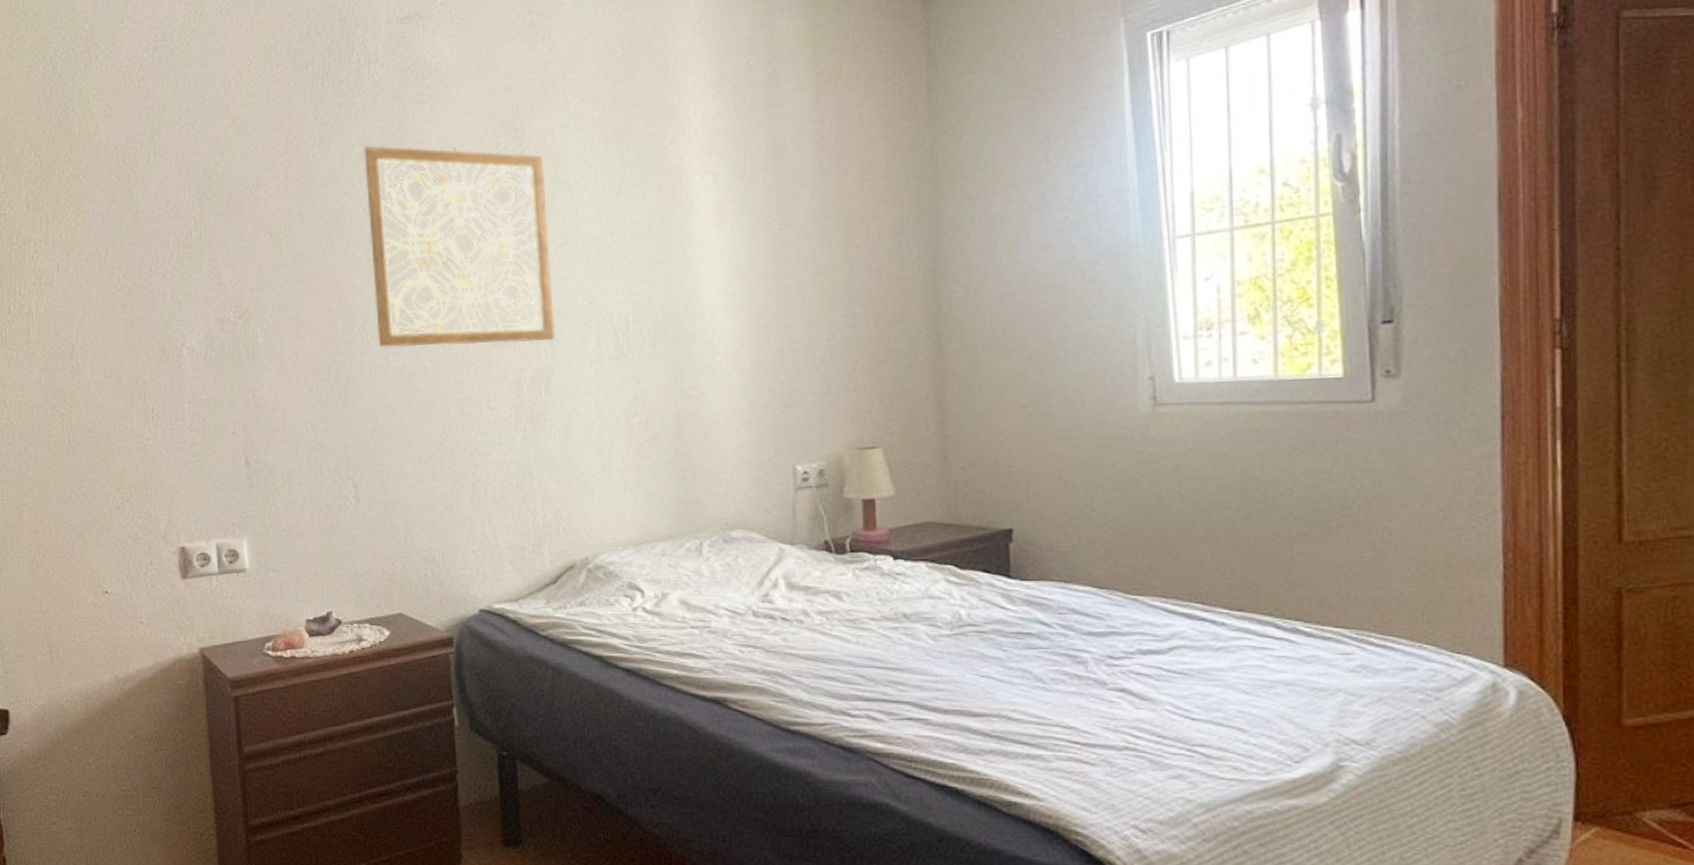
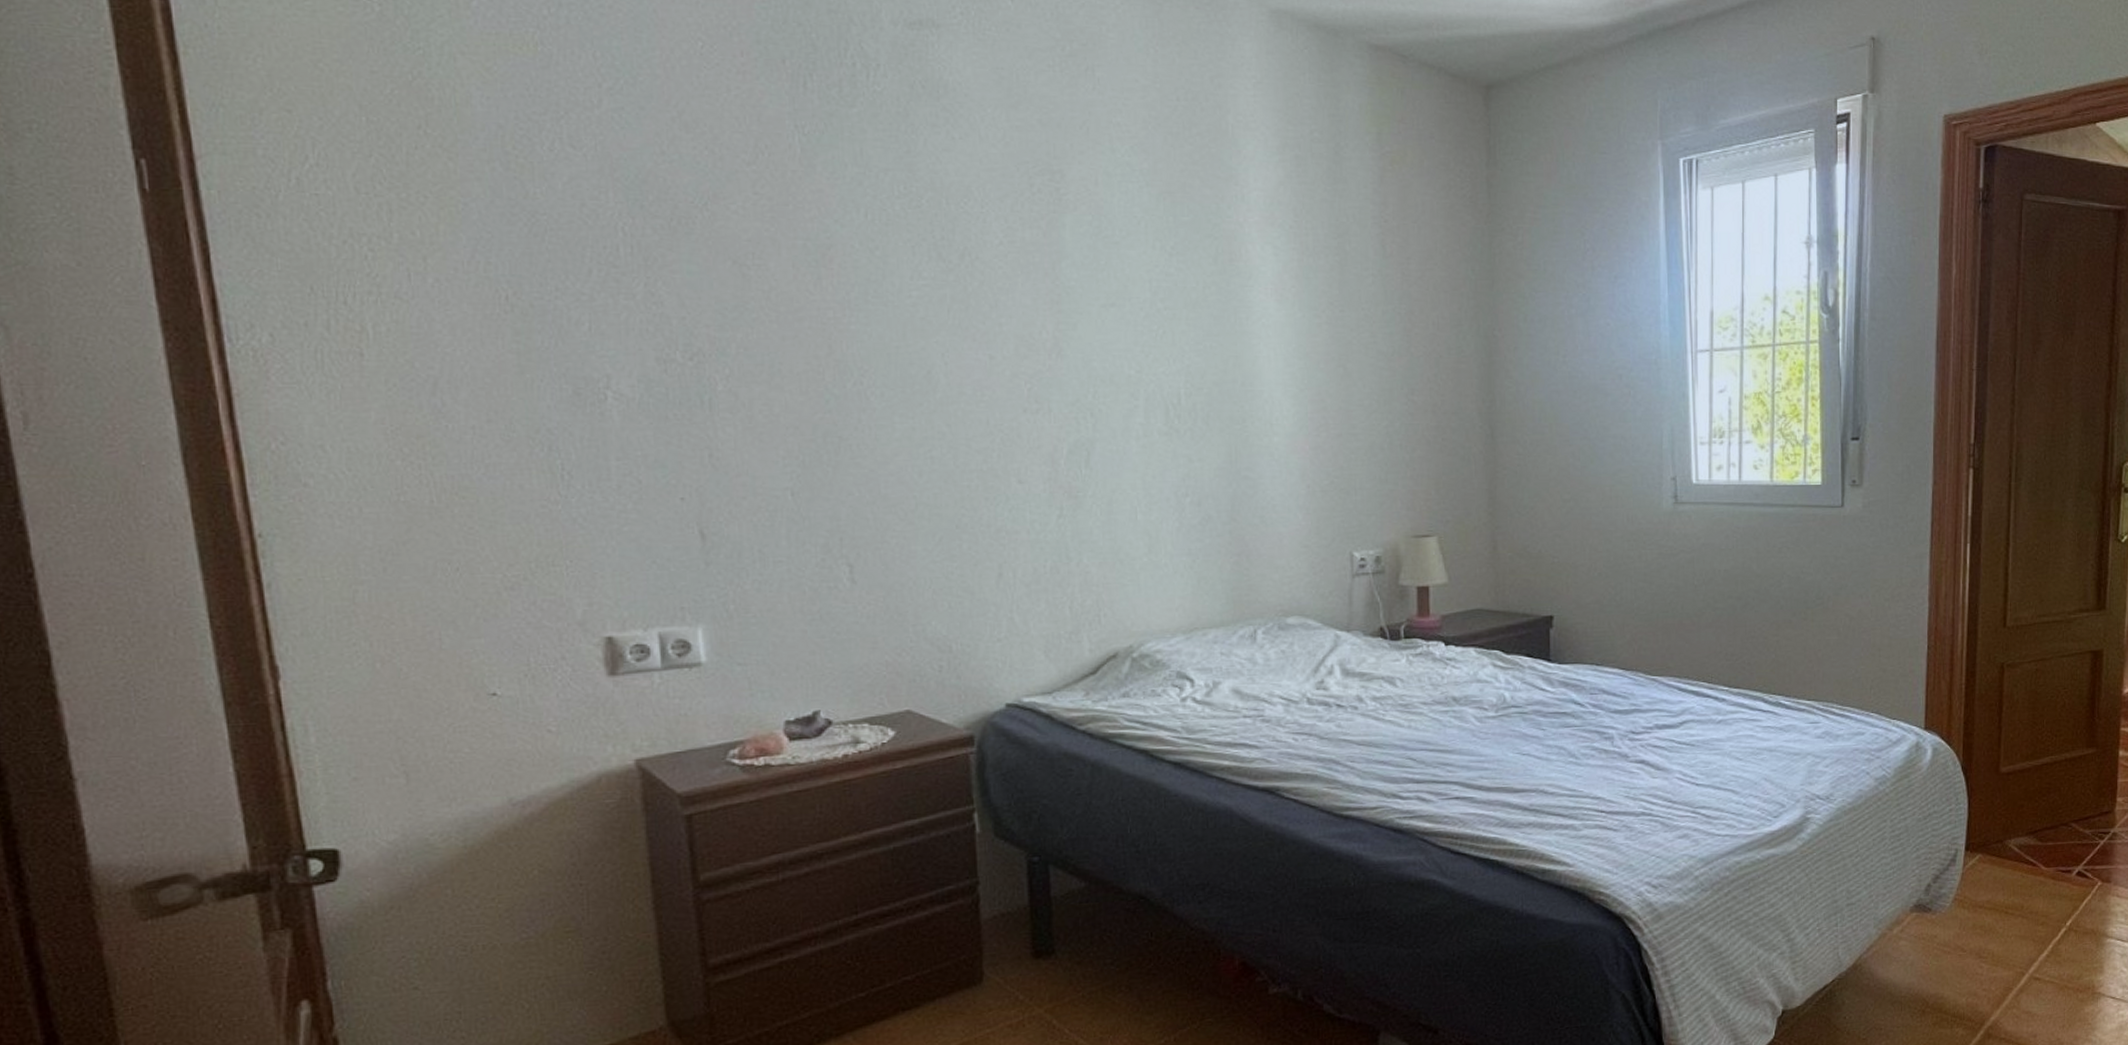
wall art: present [364,145,556,348] -> none [861,168,1098,411]

